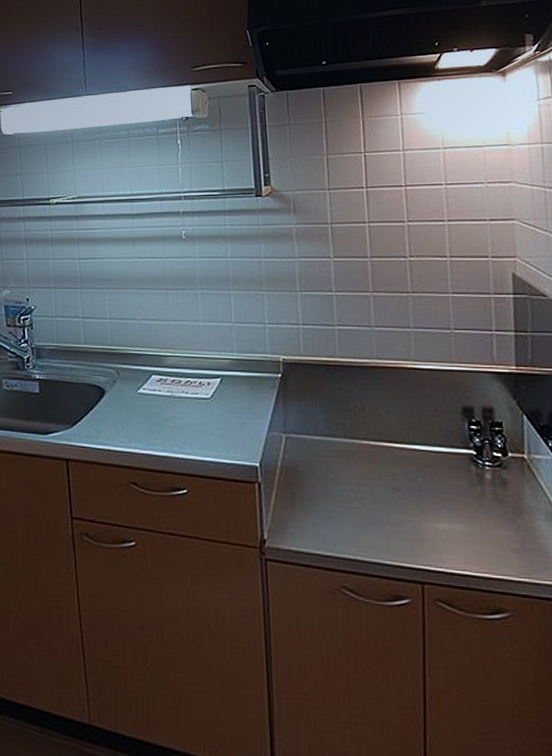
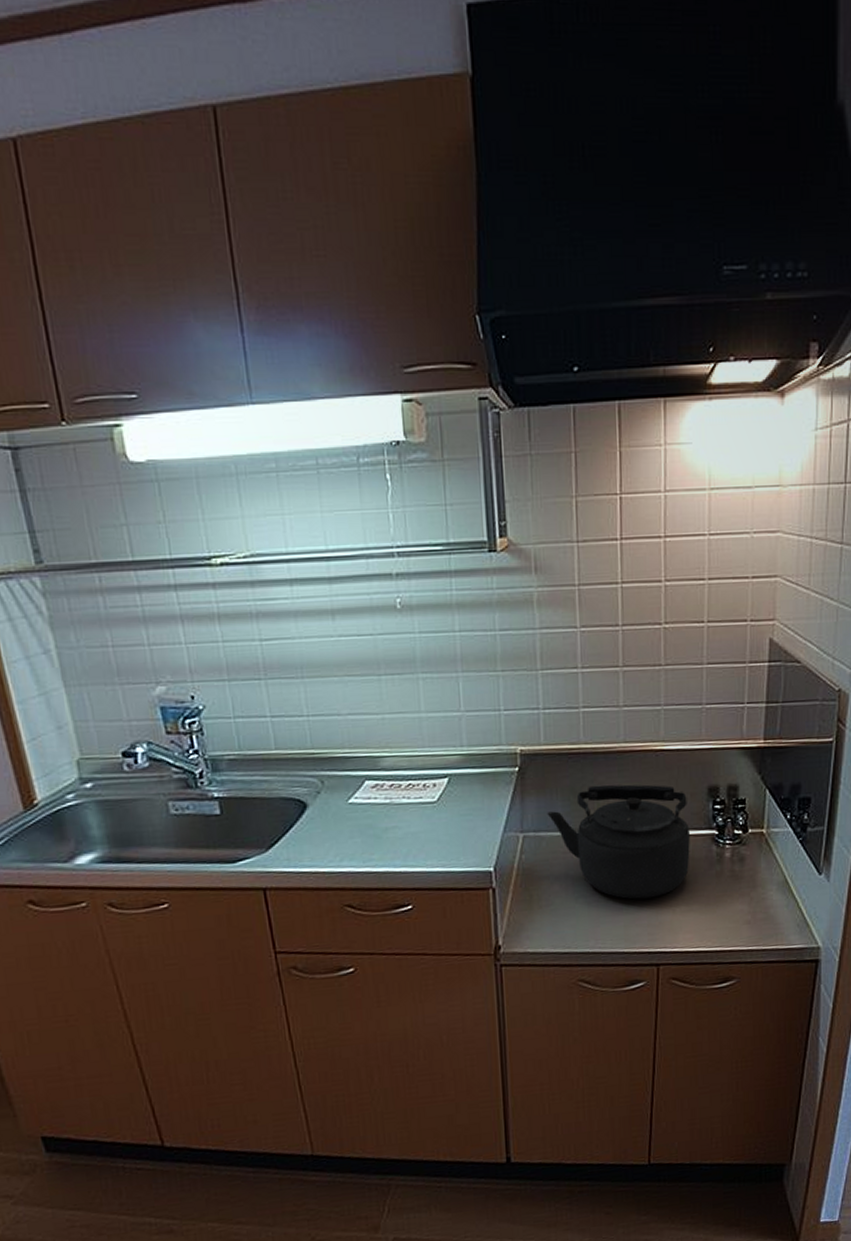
kettle: none [307,396,449,512] -> present [547,784,690,900]

